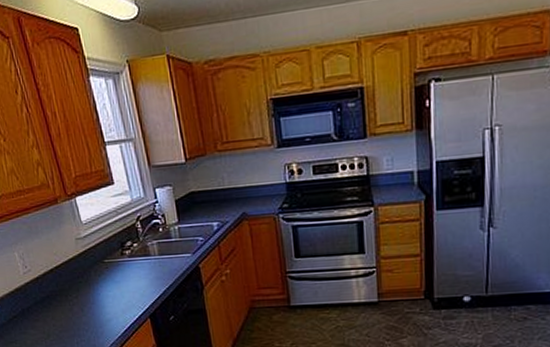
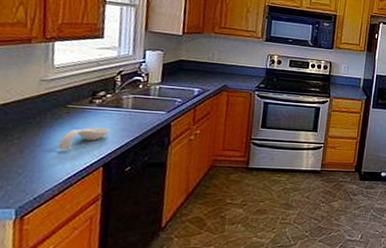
spoon rest: none [108,279,146,305] -> present [57,127,110,150]

